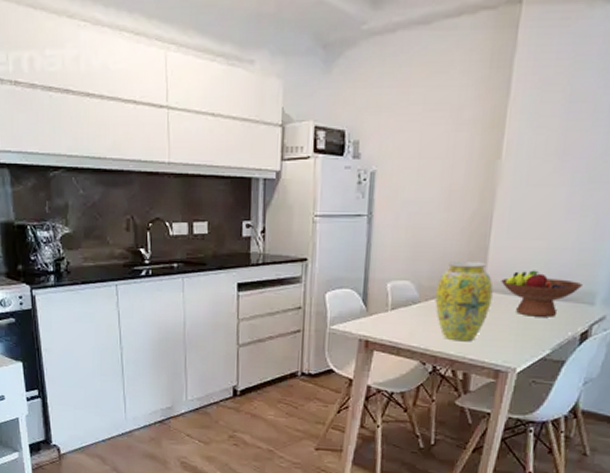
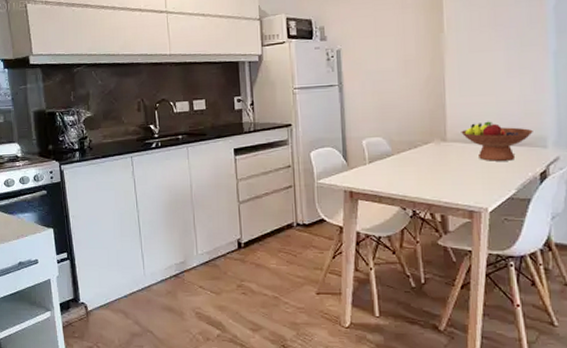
vase: present [435,261,493,342] -> none [405,117,456,187]

